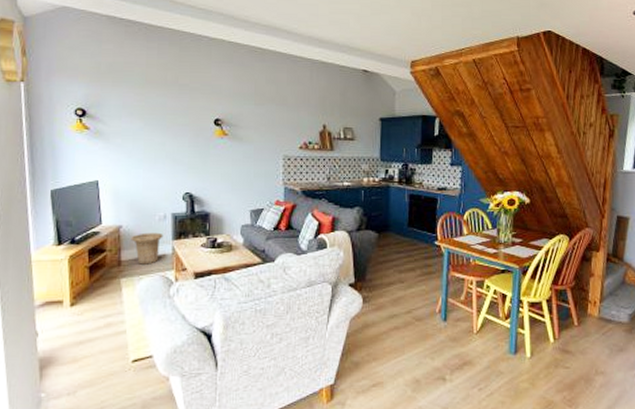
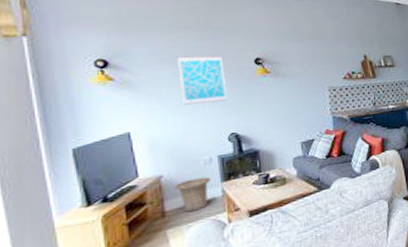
wall art: none [144,111,186,160] -> present [177,55,228,105]

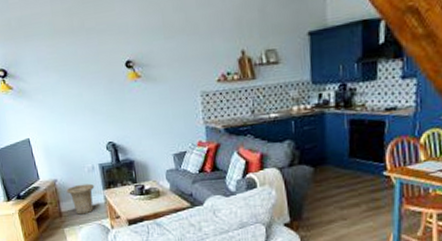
wall art: present [177,55,228,105] -> none [58,59,104,113]

